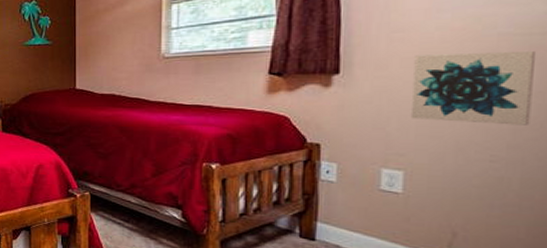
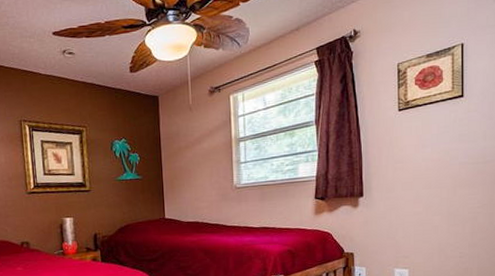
wall art: present [410,50,537,125] -> none [410,174,482,230]

